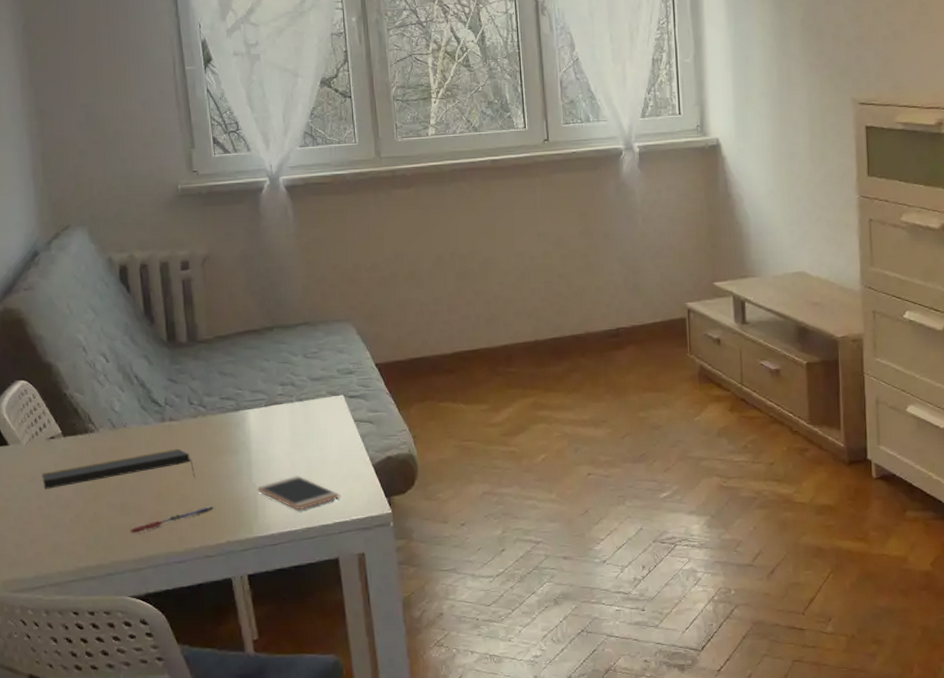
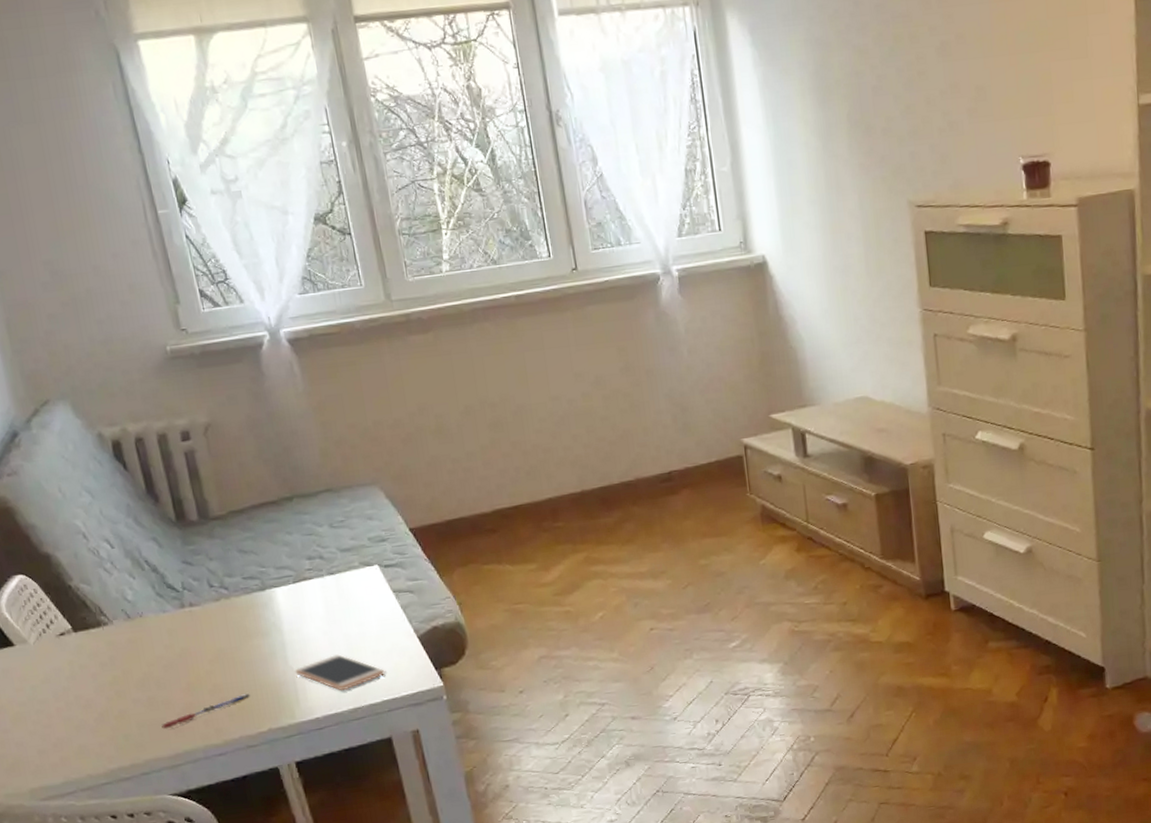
notepad: present [42,448,195,489] -> none [56,635,226,690]

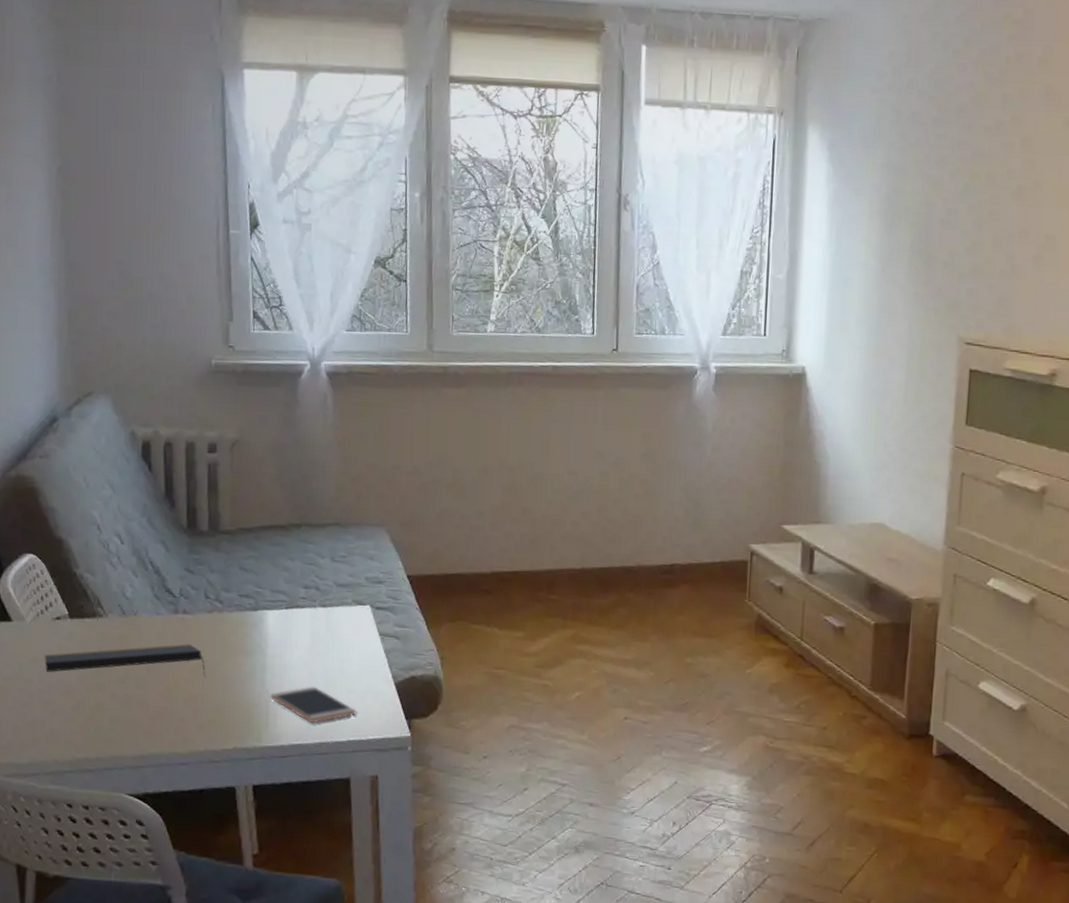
notepad: none [56,635,226,690] -> present [44,643,206,677]
pen: present [161,693,251,730] -> none [133,707,223,730]

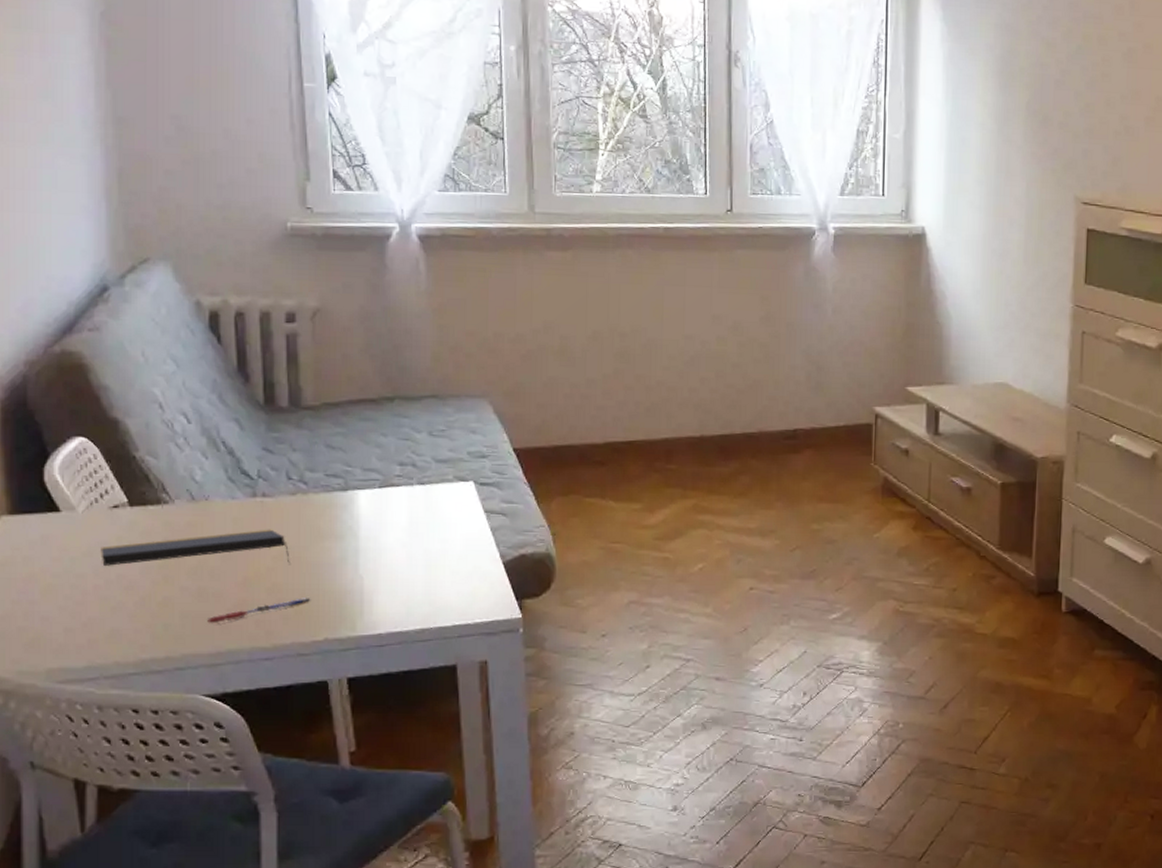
pen: none [133,707,223,730] -> present [207,596,311,624]
smartphone: present [269,686,357,724] -> none [363,569,462,609]

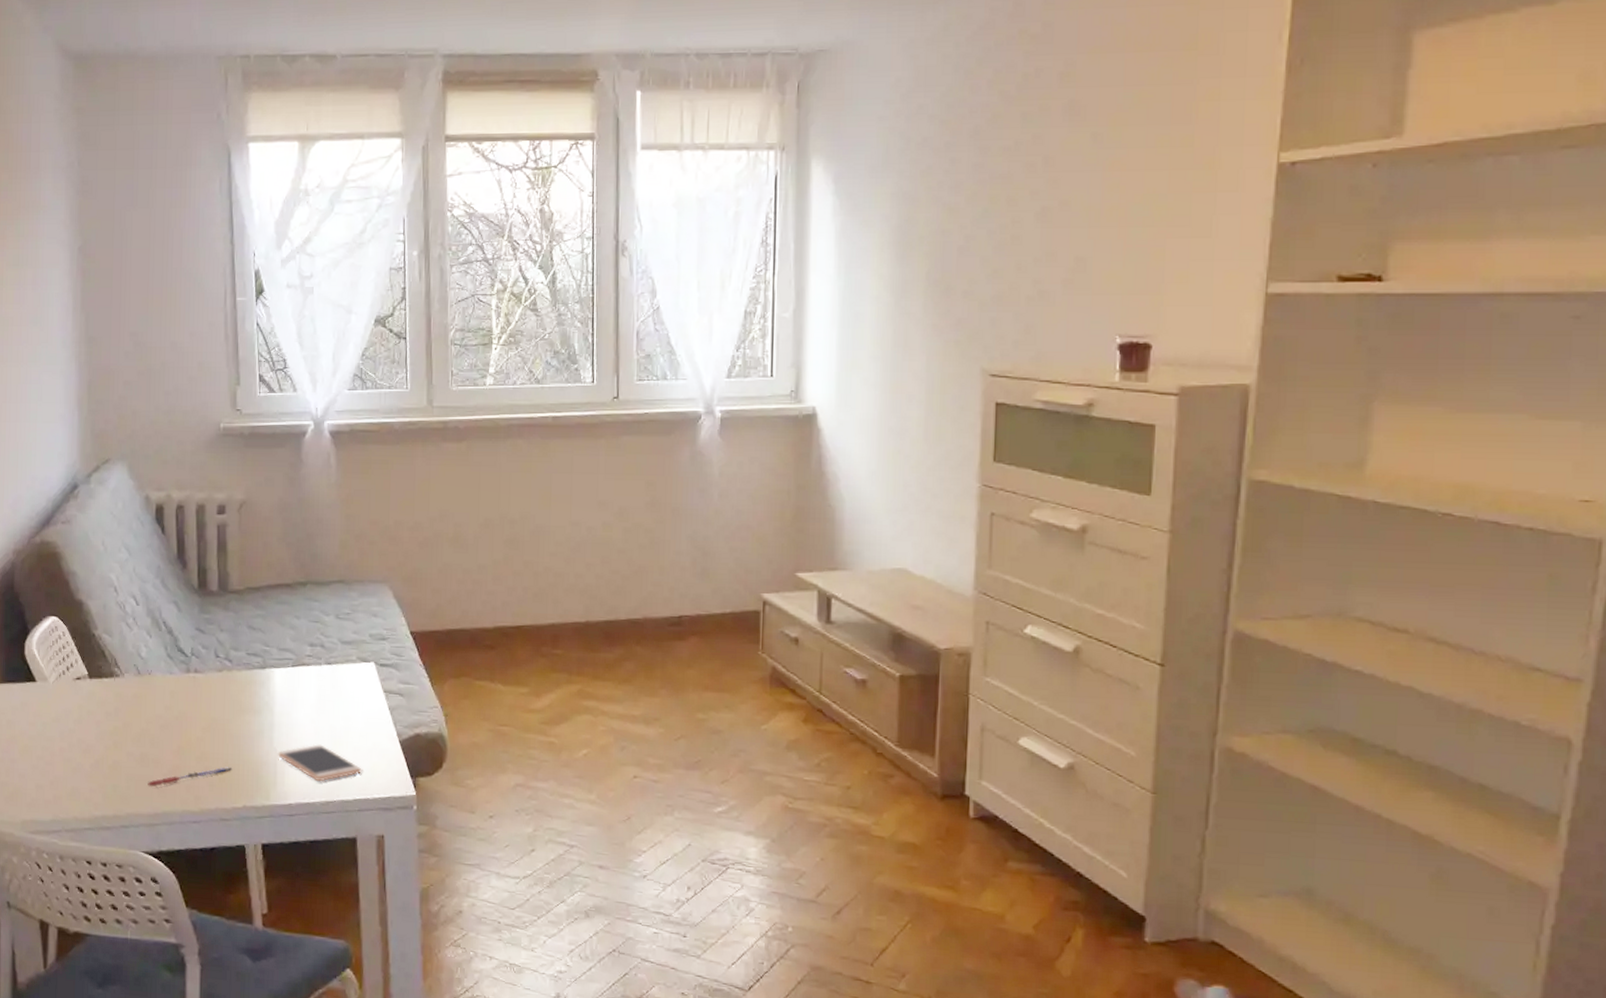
notepad: present [101,529,290,566] -> none [66,702,216,735]
smartphone: none [363,569,462,609] -> present [277,744,362,782]

